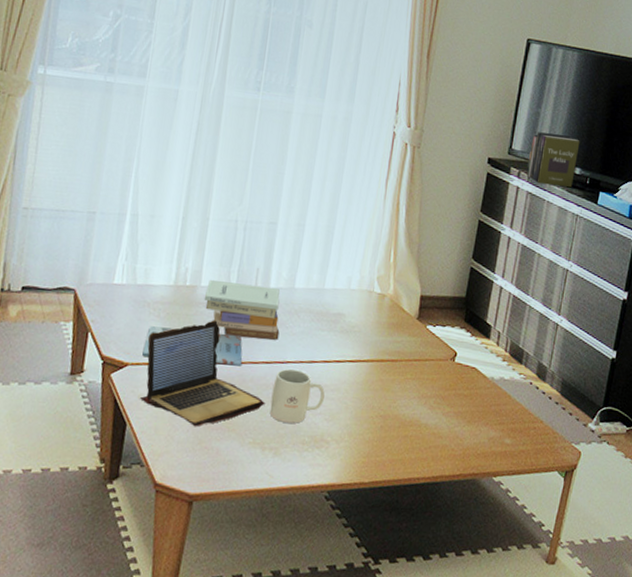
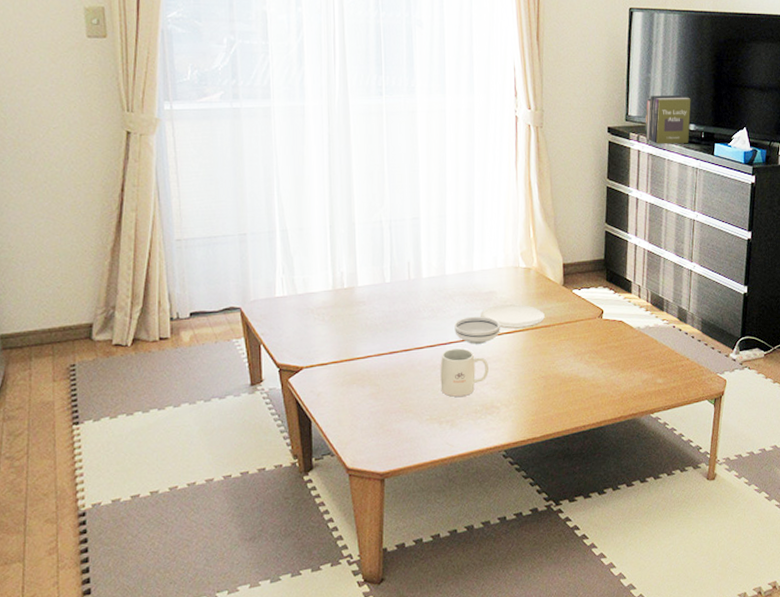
laptop: present [139,320,265,427] -> none [317,315,436,414]
magazine: present [142,326,242,366] -> none [314,325,409,358]
books: present [204,279,280,340] -> none [363,277,438,327]
bowl: none [294,336,344,369] -> present [454,316,500,344]
plate: none [323,329,393,359] -> present [479,304,545,329]

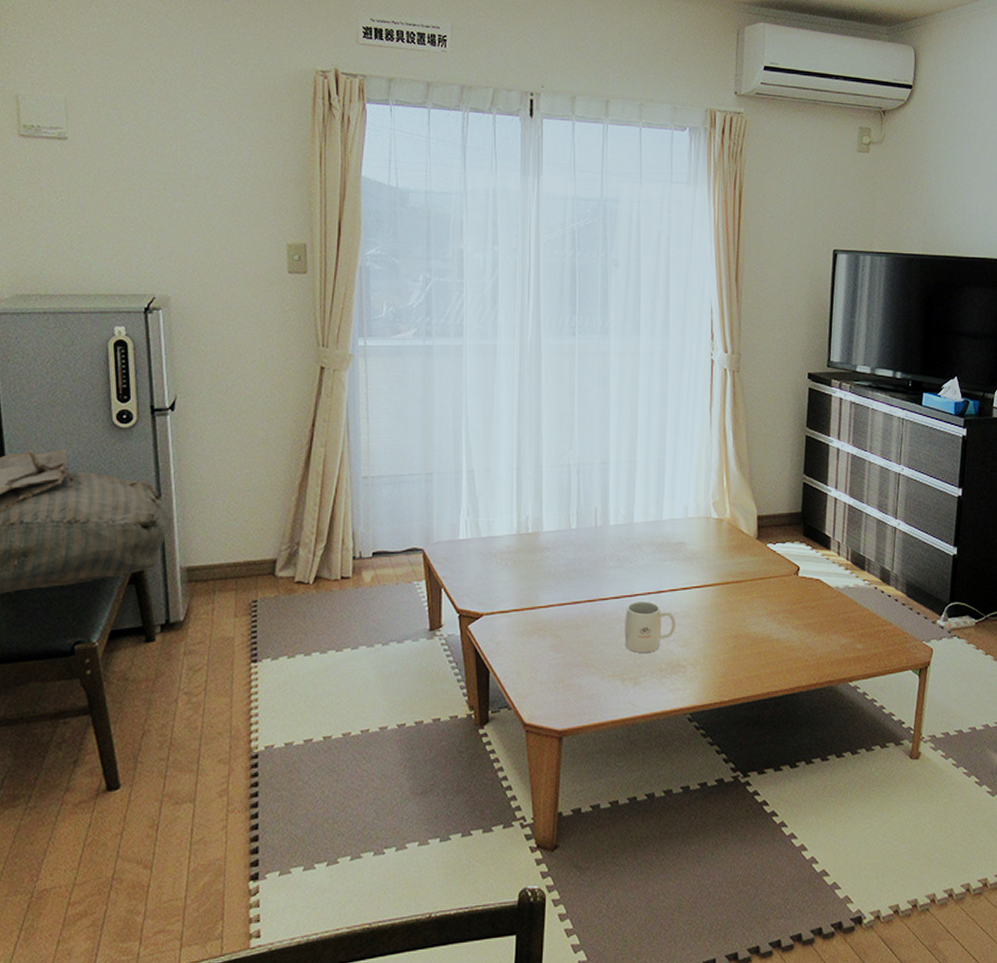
bowl: present [454,316,500,344] -> none [641,568,689,598]
plate: present [479,304,545,329] -> none [668,557,736,583]
books: present [645,94,691,144] -> none [848,340,898,393]

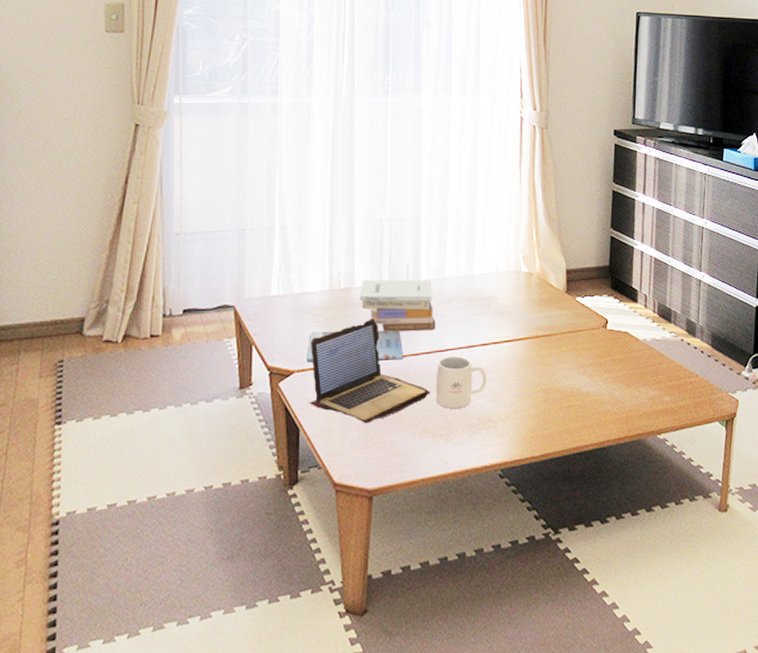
magazine: none [496,574,592,605] -> present [307,330,404,362]
laptop: none [498,563,619,667] -> present [309,318,431,424]
books: none [547,524,624,576] -> present [359,279,436,331]

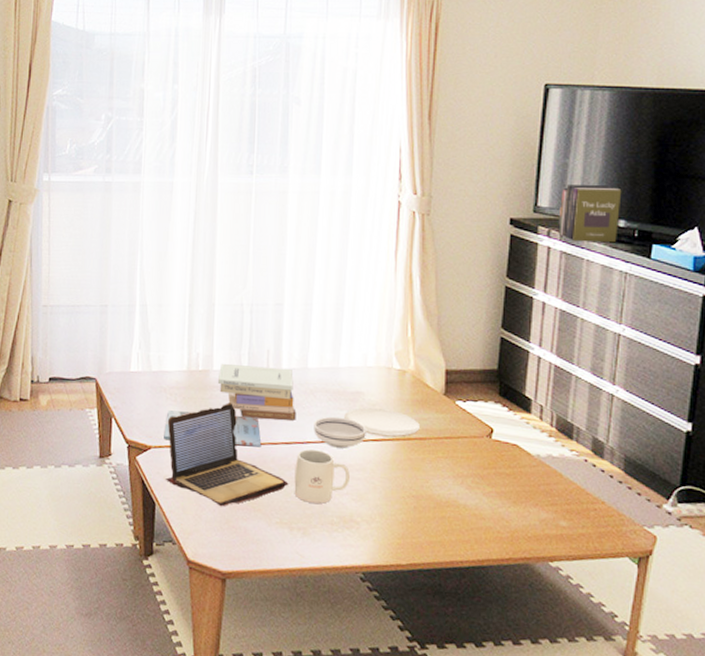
bowl: none [452,322,500,352] -> present [314,416,366,448]
plate: none [478,311,546,337] -> present [343,408,420,438]
books: none [652,98,699,149] -> present [558,184,622,243]

